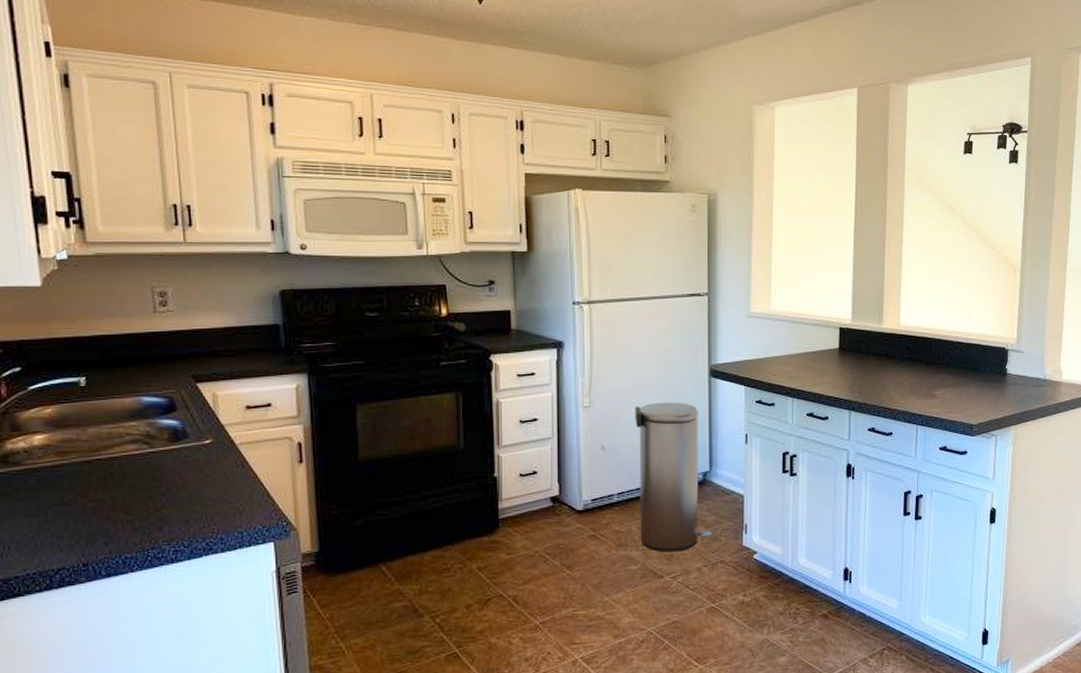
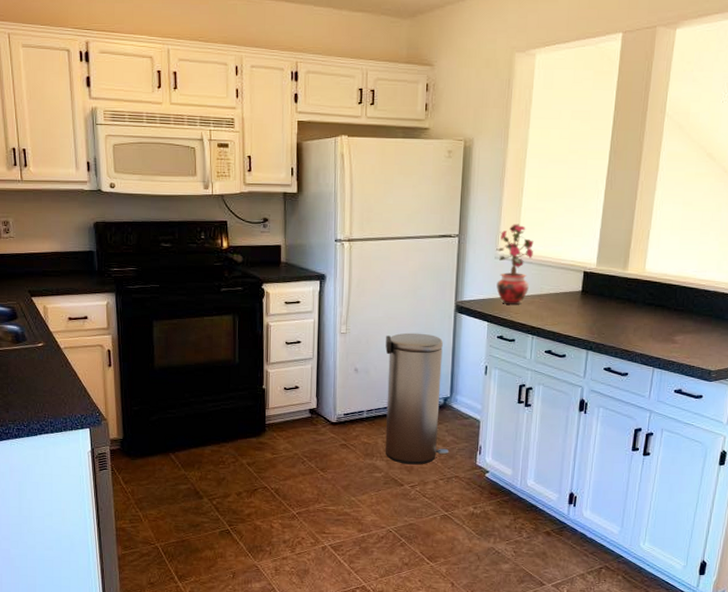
potted plant: none [748,280,787,366] -> present [496,224,534,305]

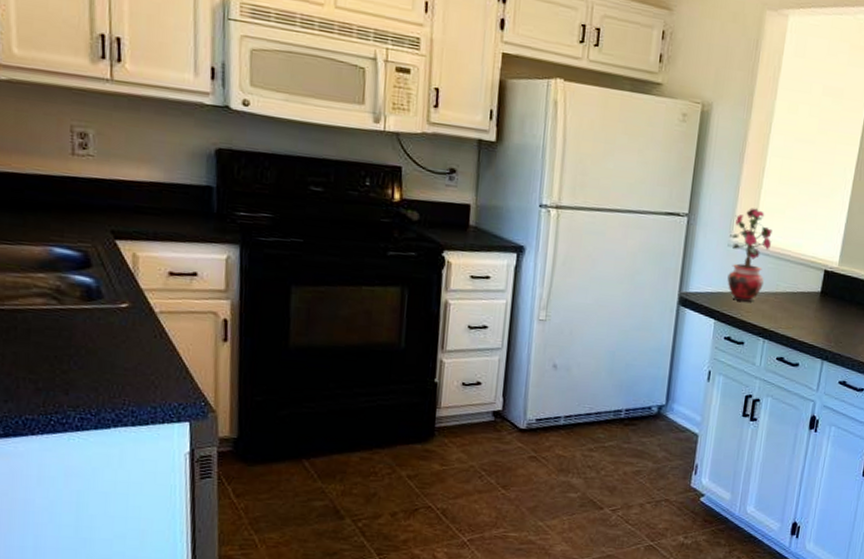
pedal bin: present [385,332,449,465] -> none [583,325,662,485]

